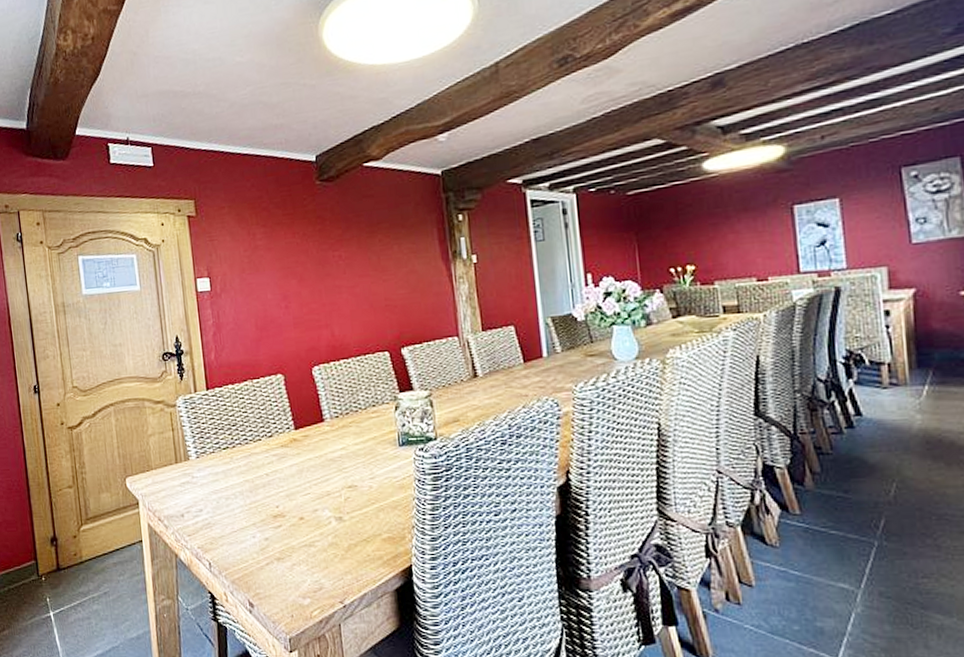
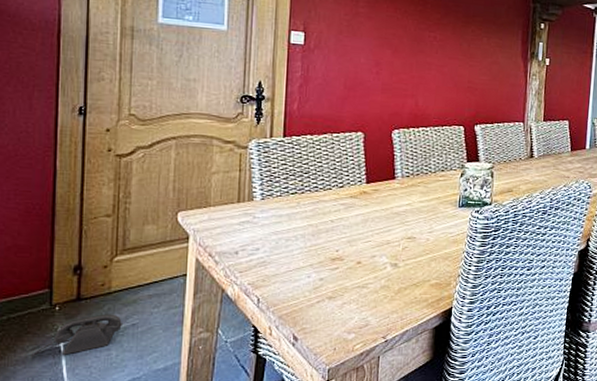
telephone: none [30,583,97,625] -> present [31,314,124,356]

